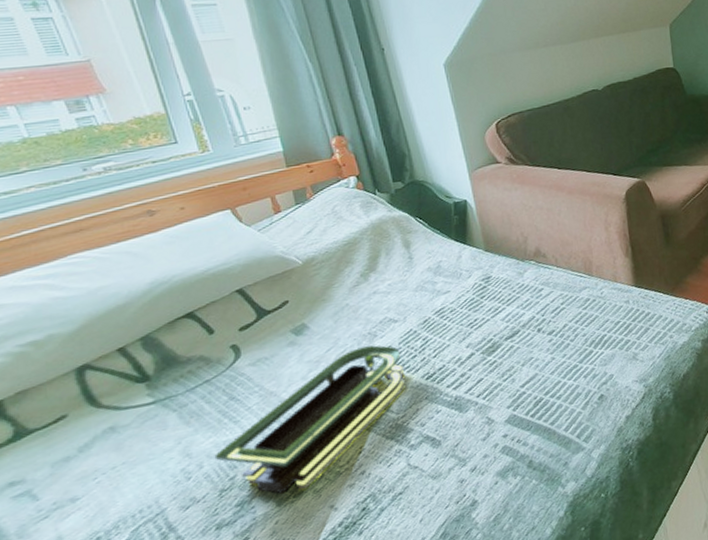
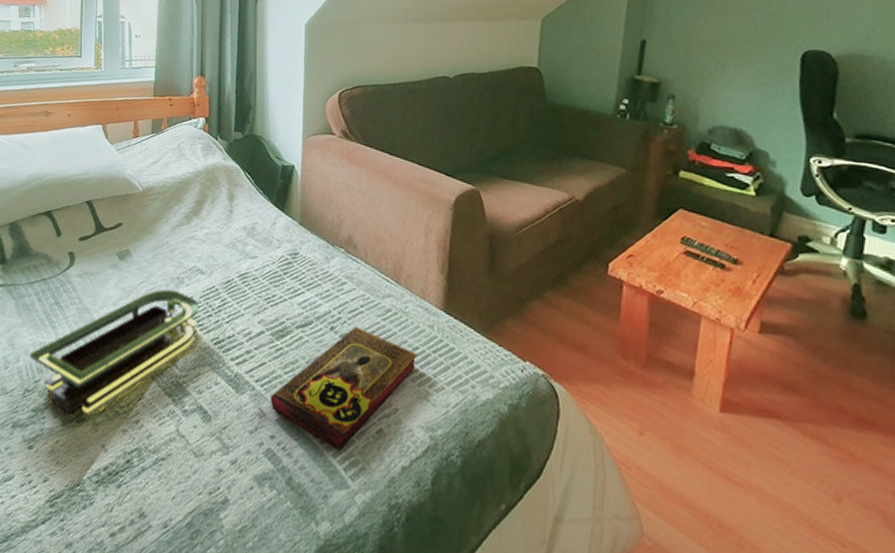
book: none [494,321,621,425] -> present [270,326,418,451]

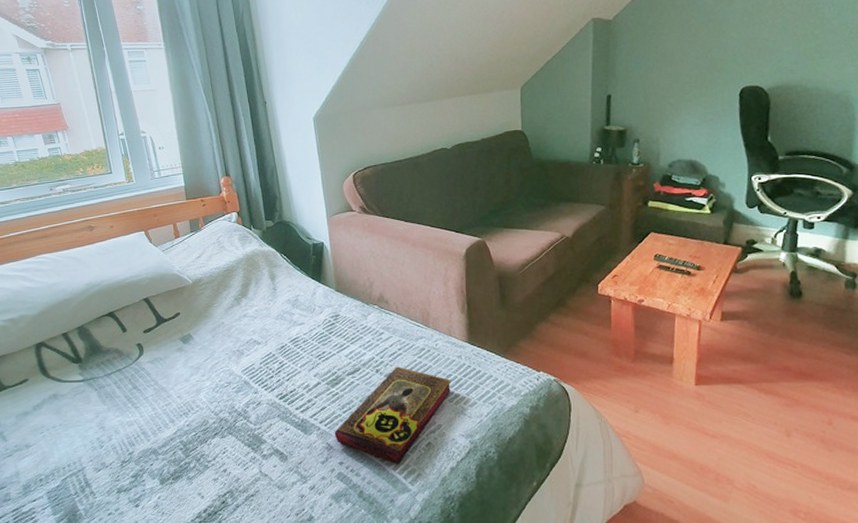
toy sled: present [29,289,199,418] -> none [120,362,263,474]

